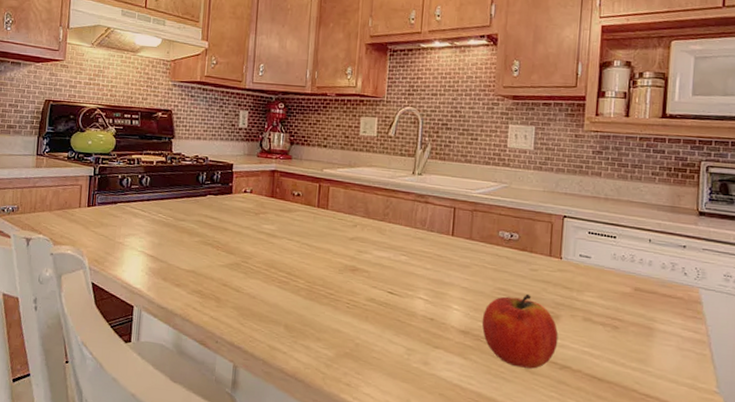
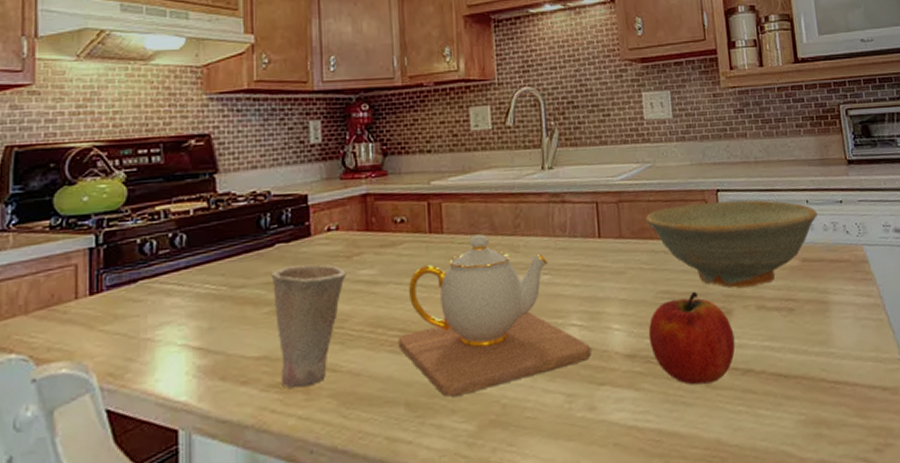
cup: none [202,211,254,298] -> present [271,264,347,388]
teapot: none [284,215,432,330] -> present [398,234,592,397]
dish: none [494,222,658,302] -> present [645,200,817,288]

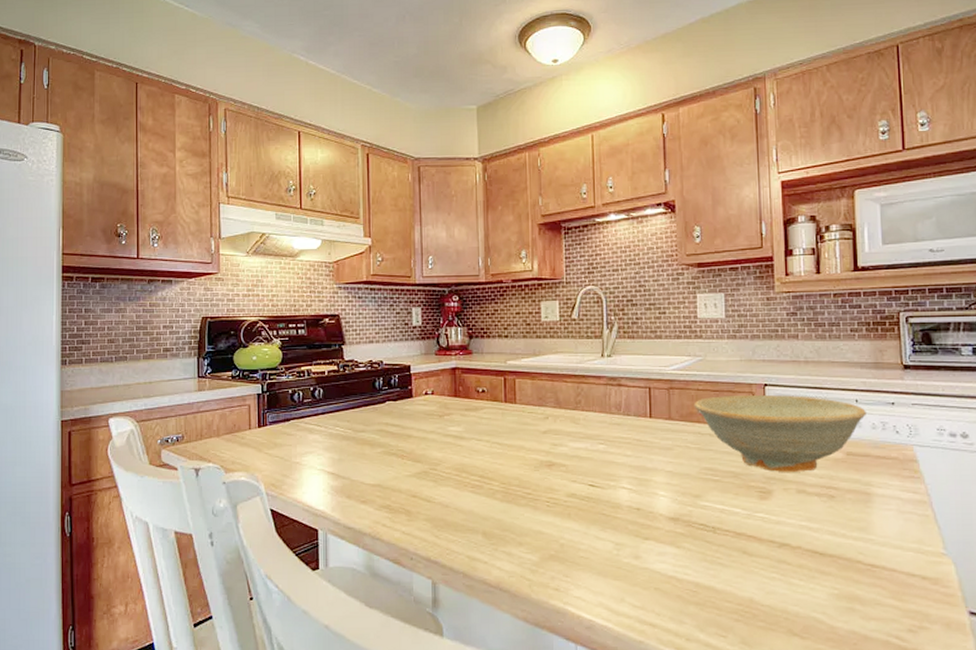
cup: present [271,264,347,388] -> none [383,418,440,511]
teapot: present [398,234,592,397] -> none [478,407,639,532]
fruit: present [648,292,736,385] -> none [691,472,773,550]

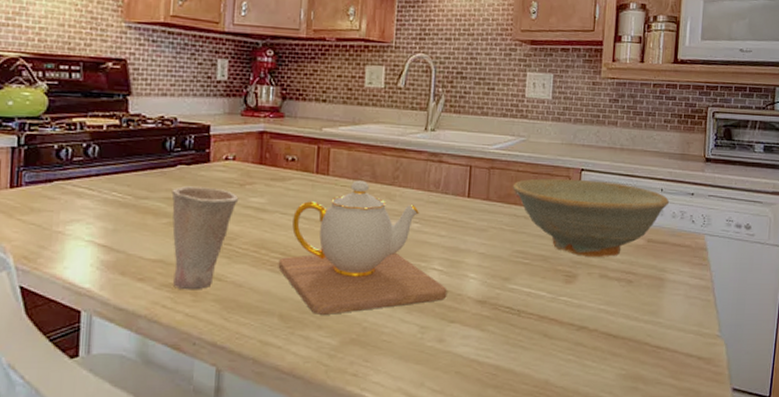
cup: none [383,418,440,511] -> present [171,185,239,290]
teapot: none [478,407,639,532] -> present [278,180,447,315]

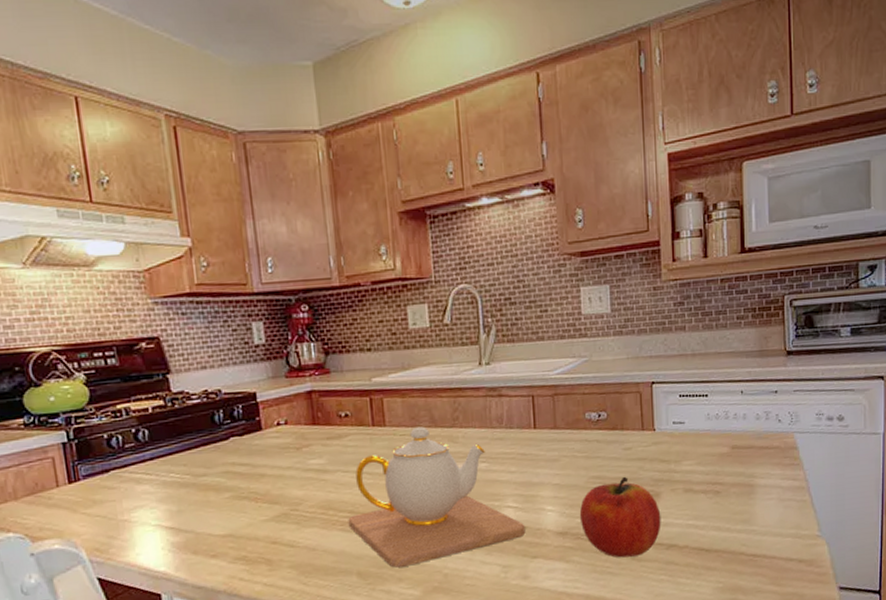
cup: present [171,185,239,290] -> none [228,455,298,561]
fruit: none [499,255,576,333] -> present [579,477,661,558]
dish: present [512,178,669,257] -> none [580,391,751,473]

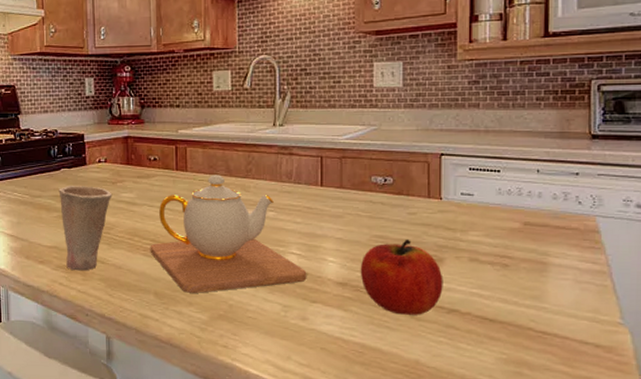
cup: none [228,455,298,561] -> present [58,185,113,271]

